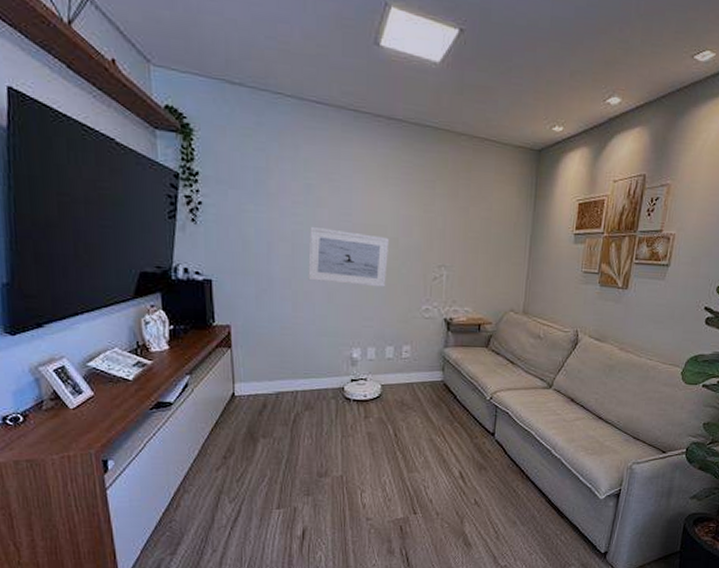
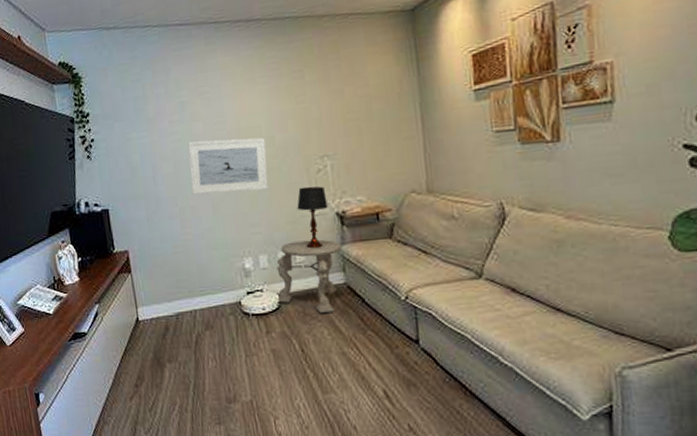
side table: none [379,339,445,405] -> present [277,240,342,314]
table lamp: none [410,290,438,348] -> present [297,186,328,249]

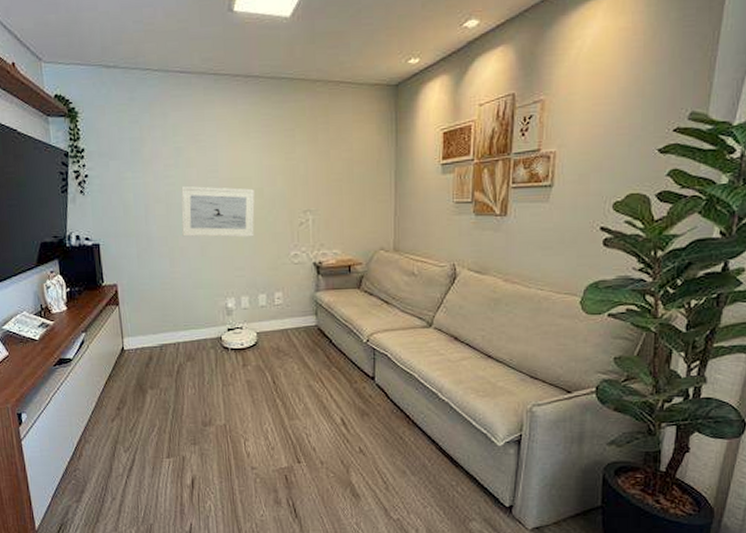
side table: present [277,240,342,314] -> none [255,285,316,351]
table lamp: present [297,186,328,249] -> none [279,237,307,294]

